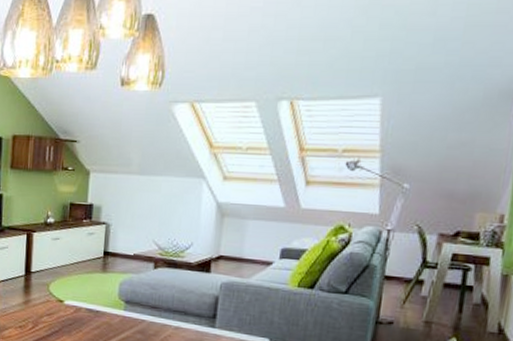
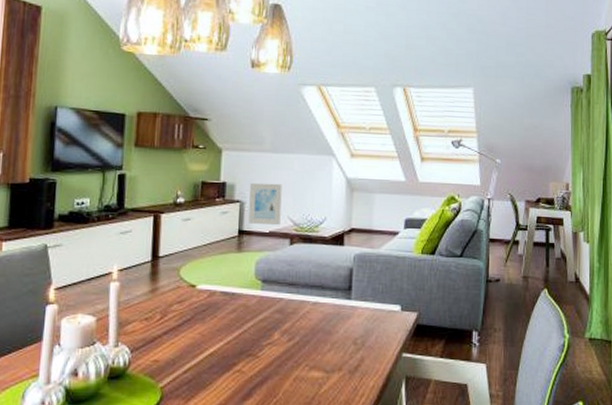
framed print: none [114,205,149,249] -> present [248,182,282,226]

